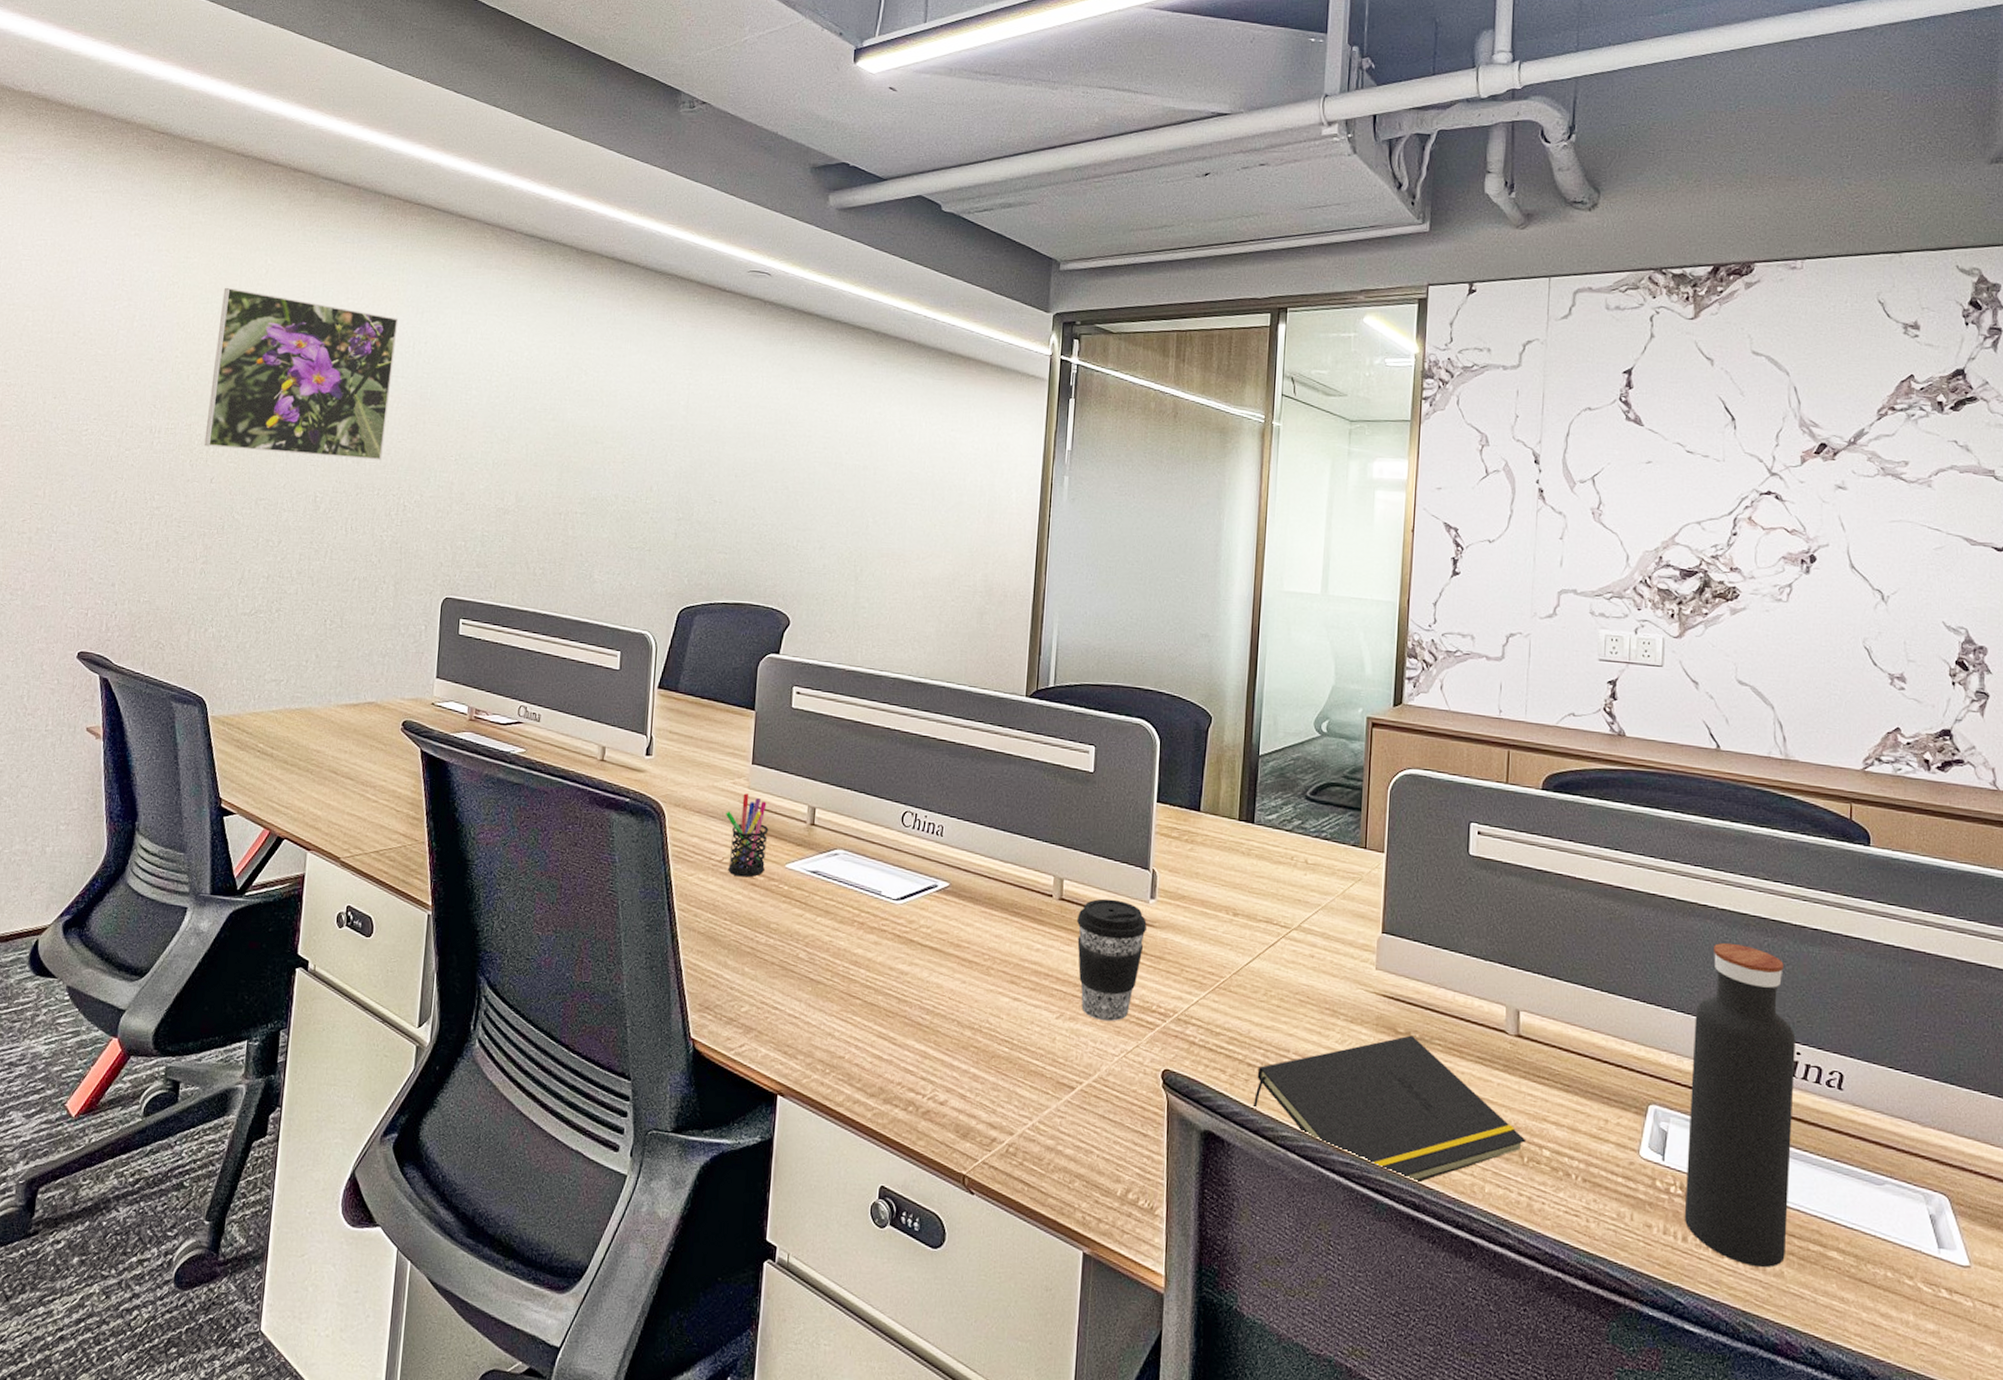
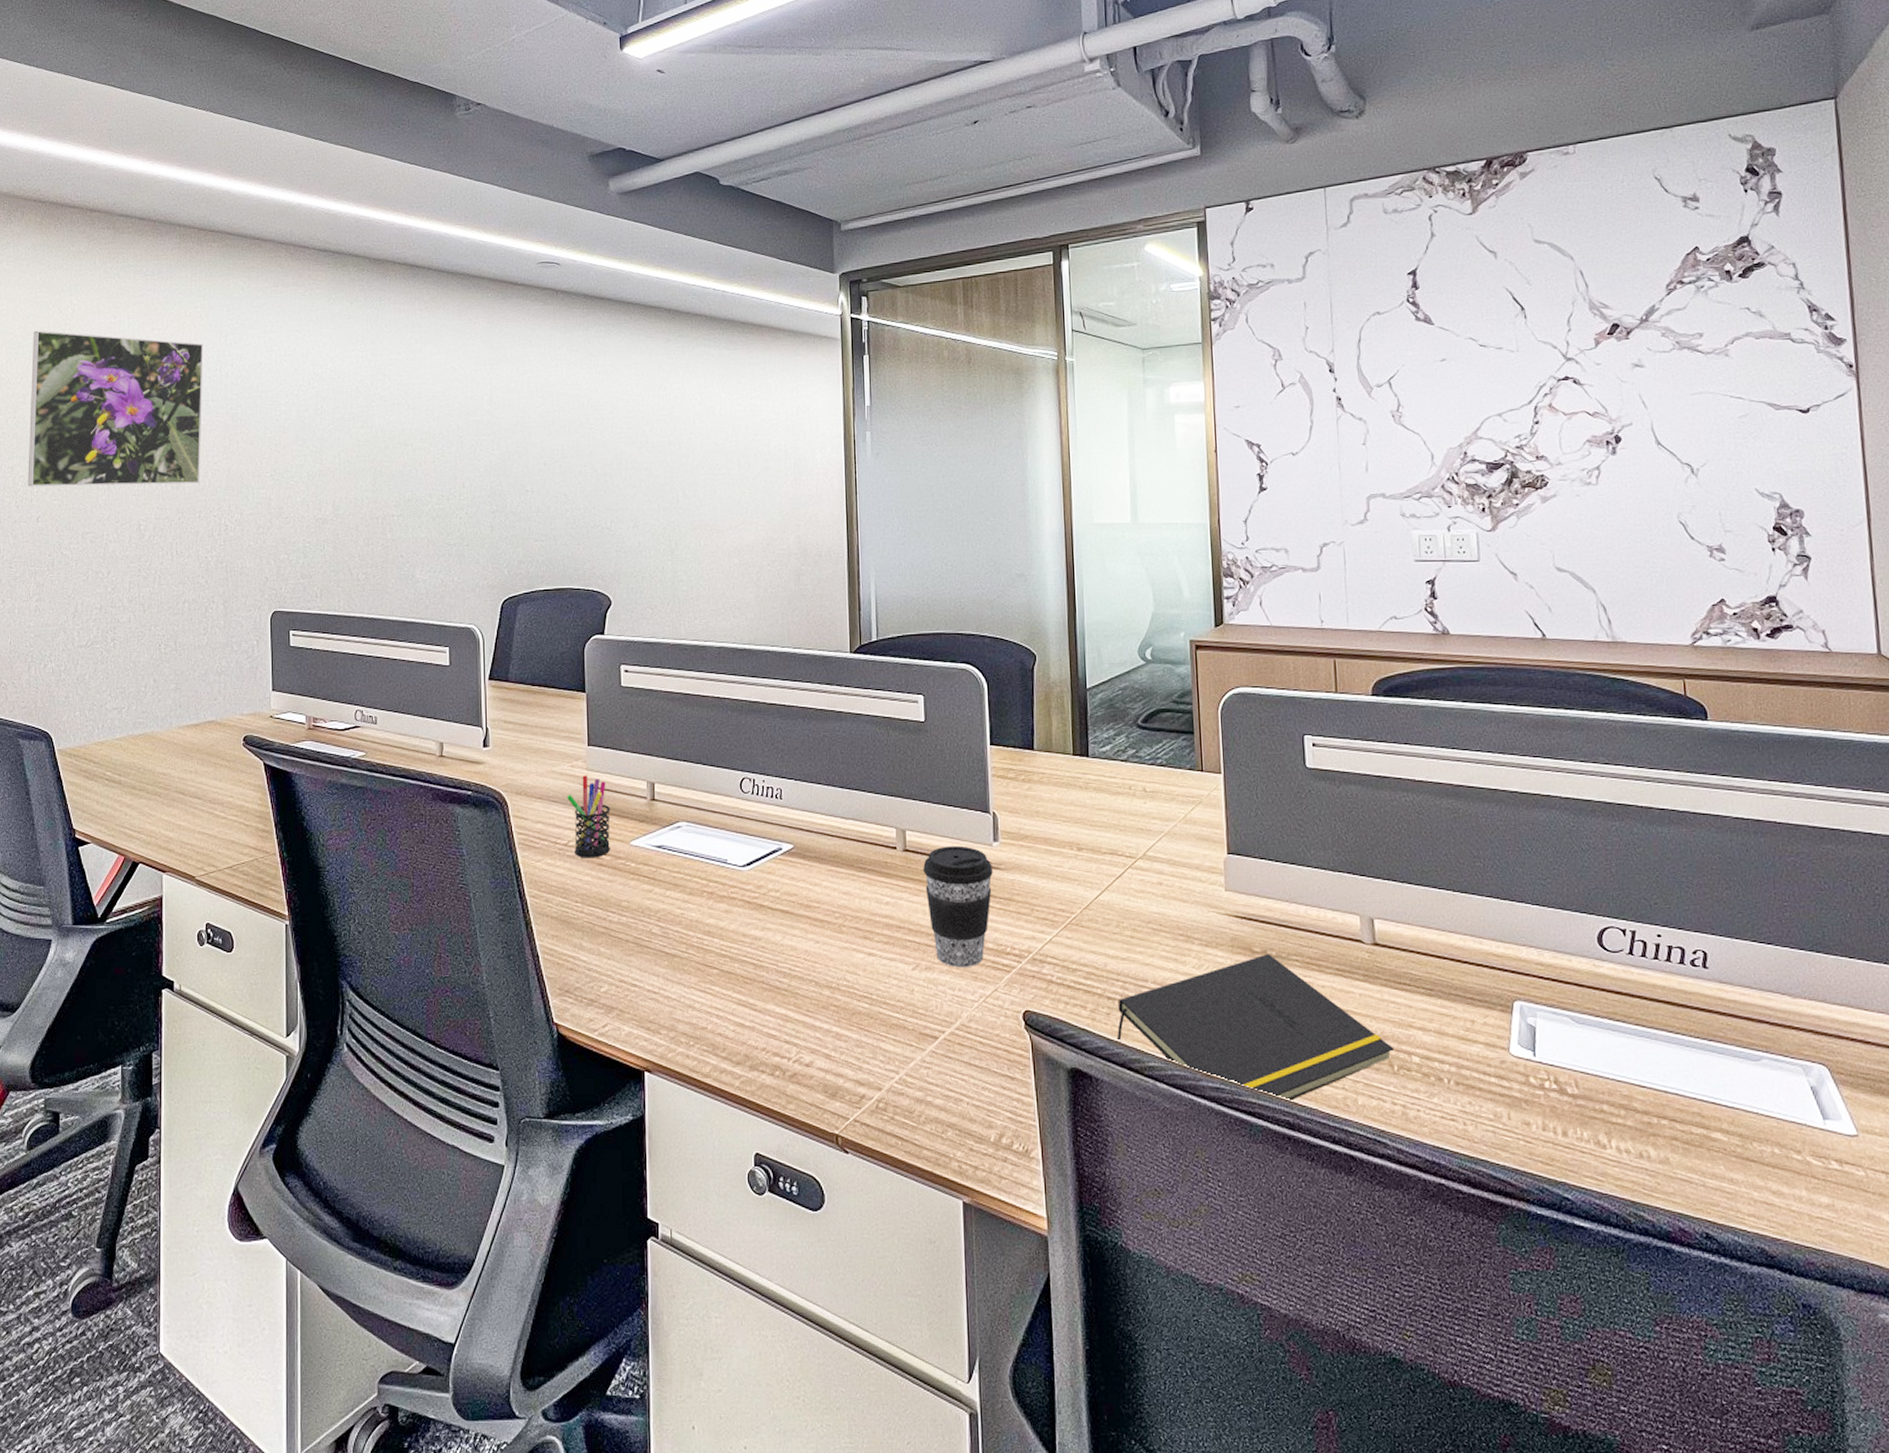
water bottle: present [1684,942,1796,1268] -> none [1550,831,1669,1156]

